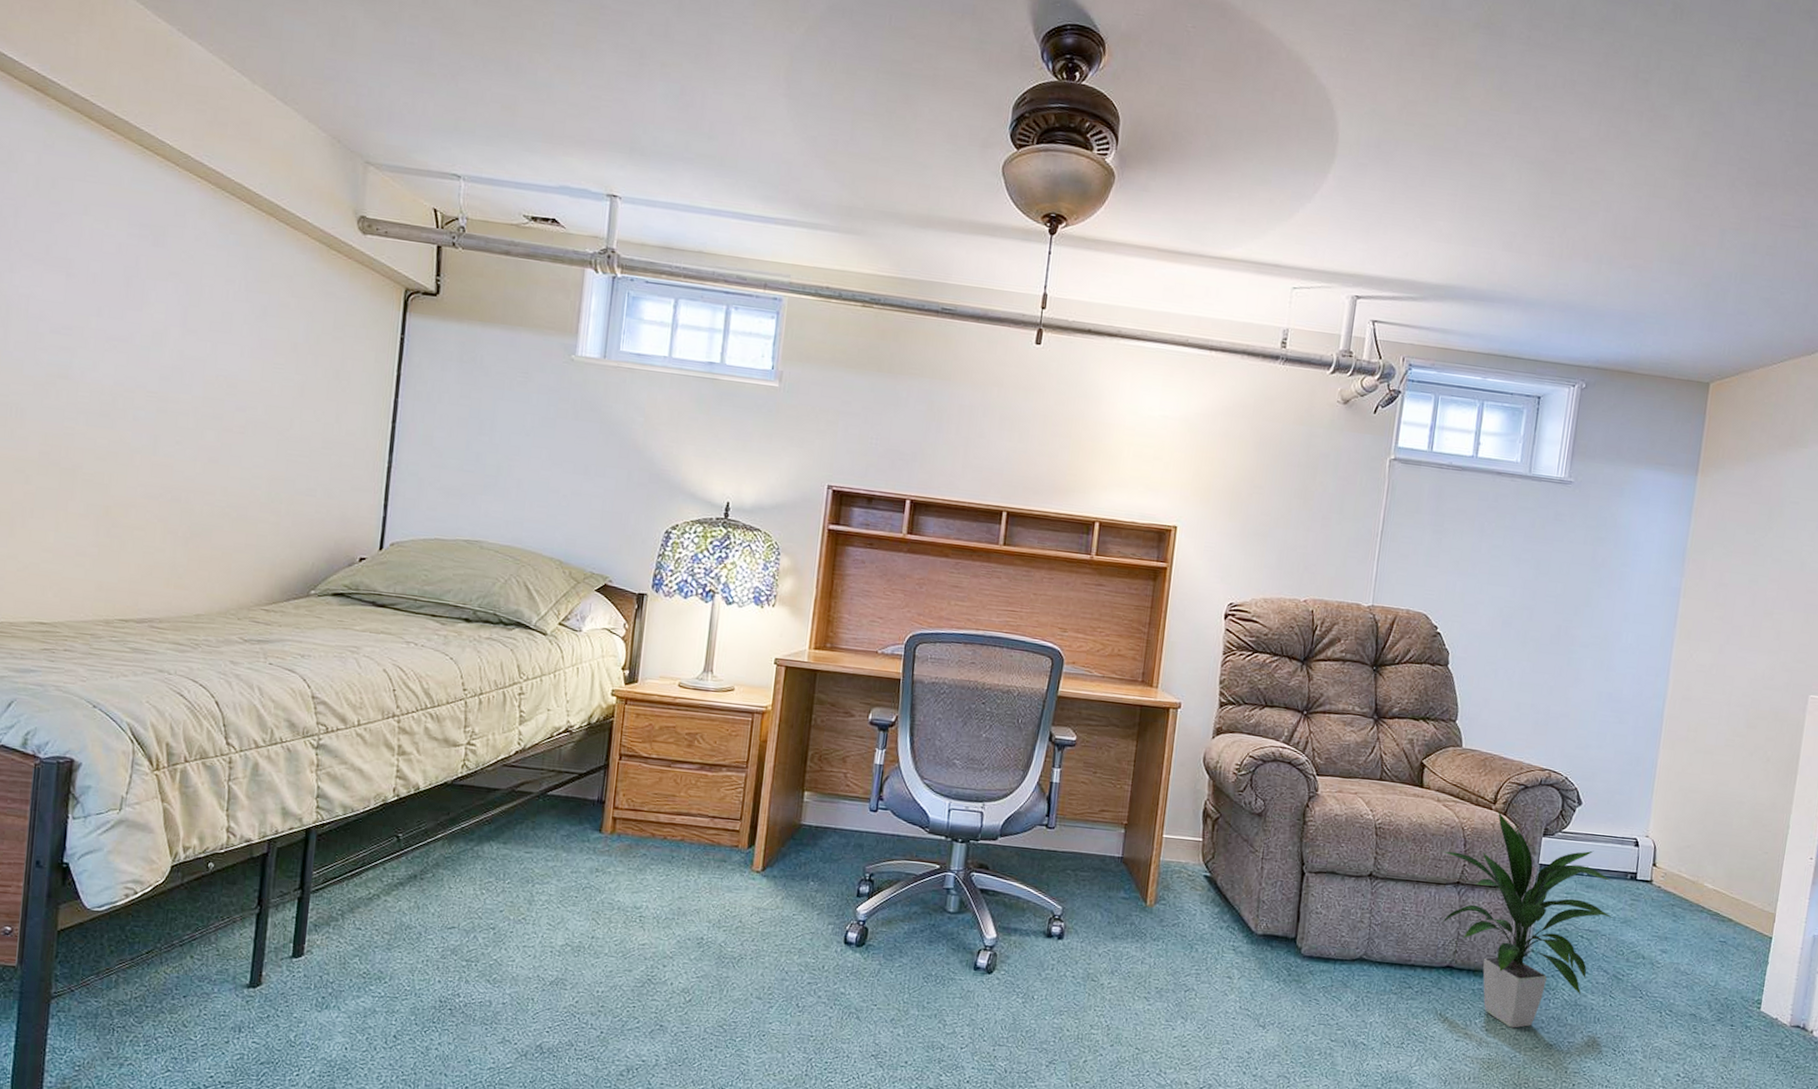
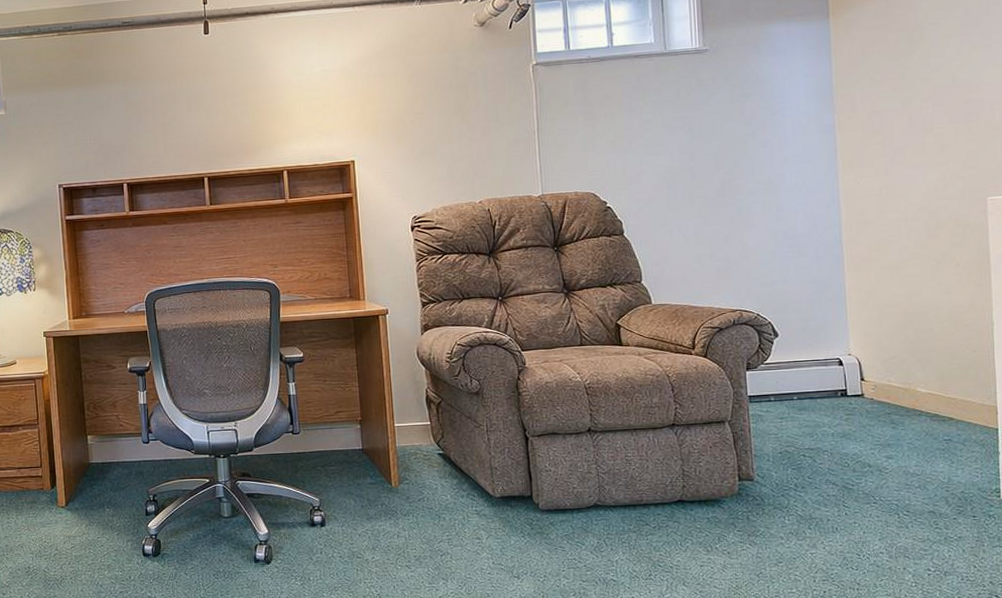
indoor plant: present [1439,811,1613,1028] -> none [649,355,832,548]

